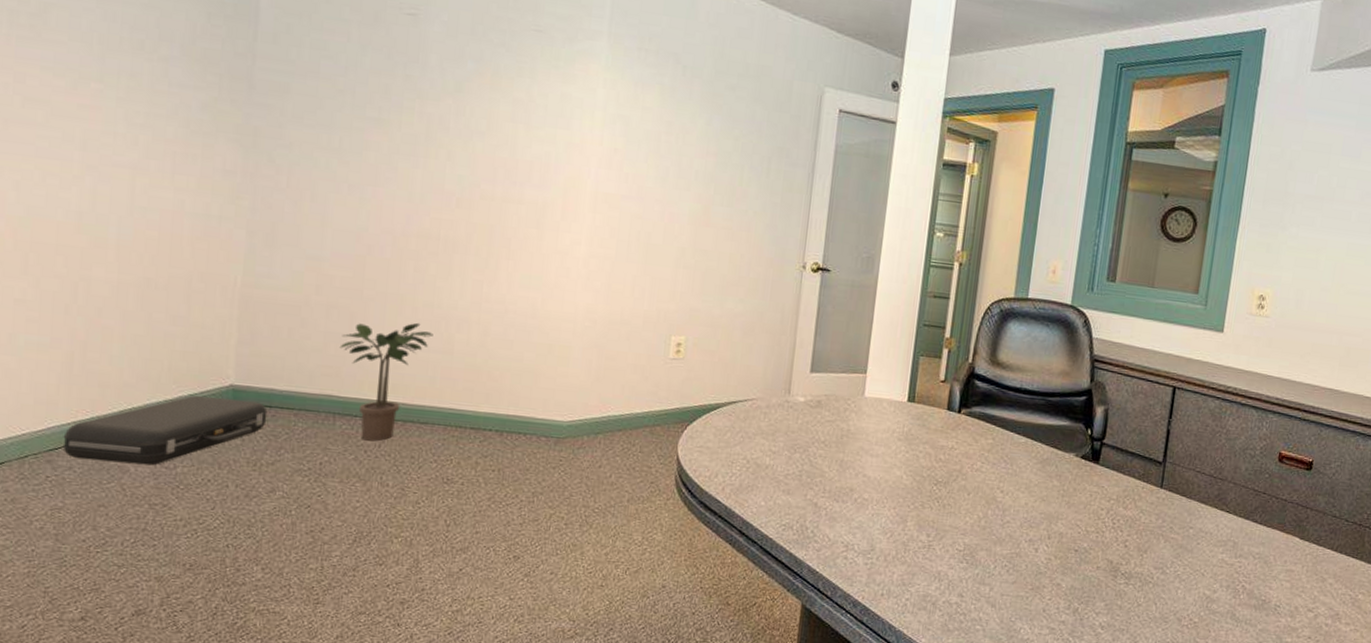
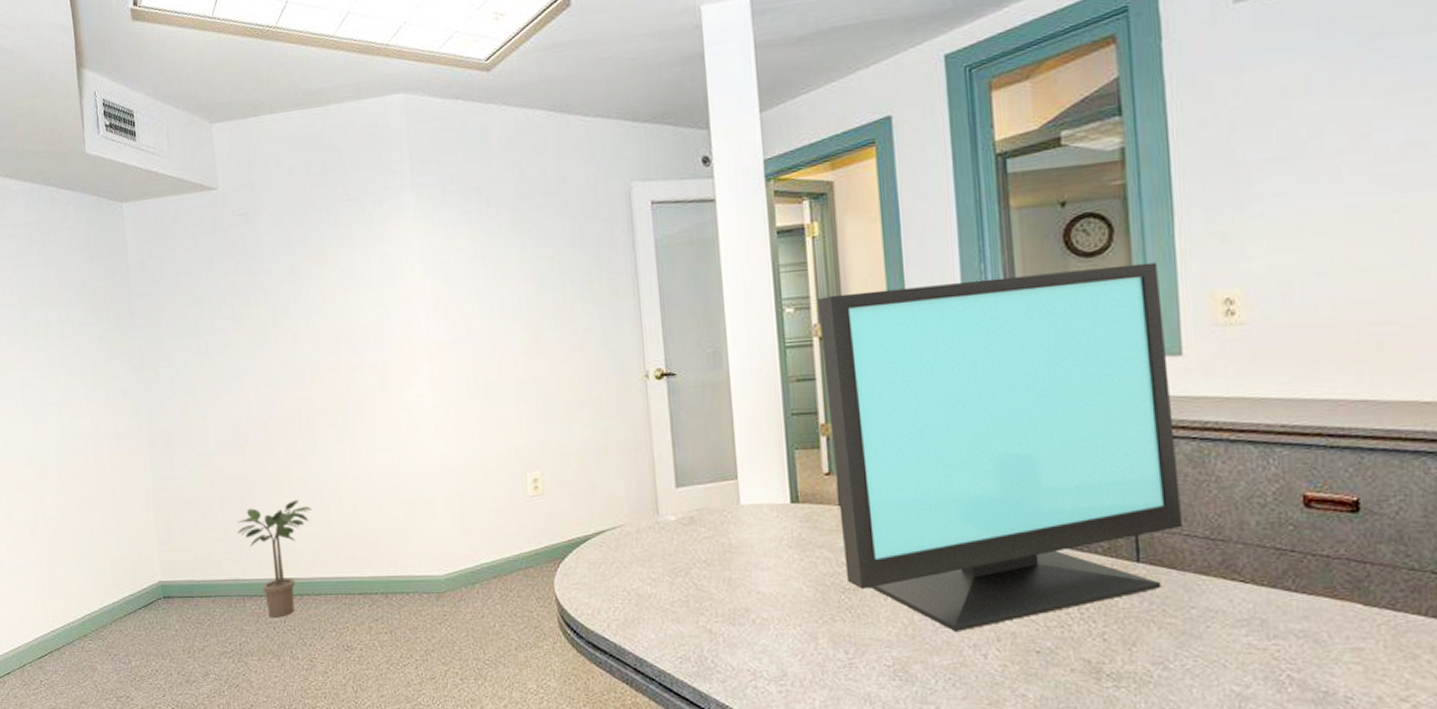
briefcase: present [62,395,268,466] -> none [46,594,192,663]
monitor: none [940,229,1221,528] -> present [817,262,1184,631]

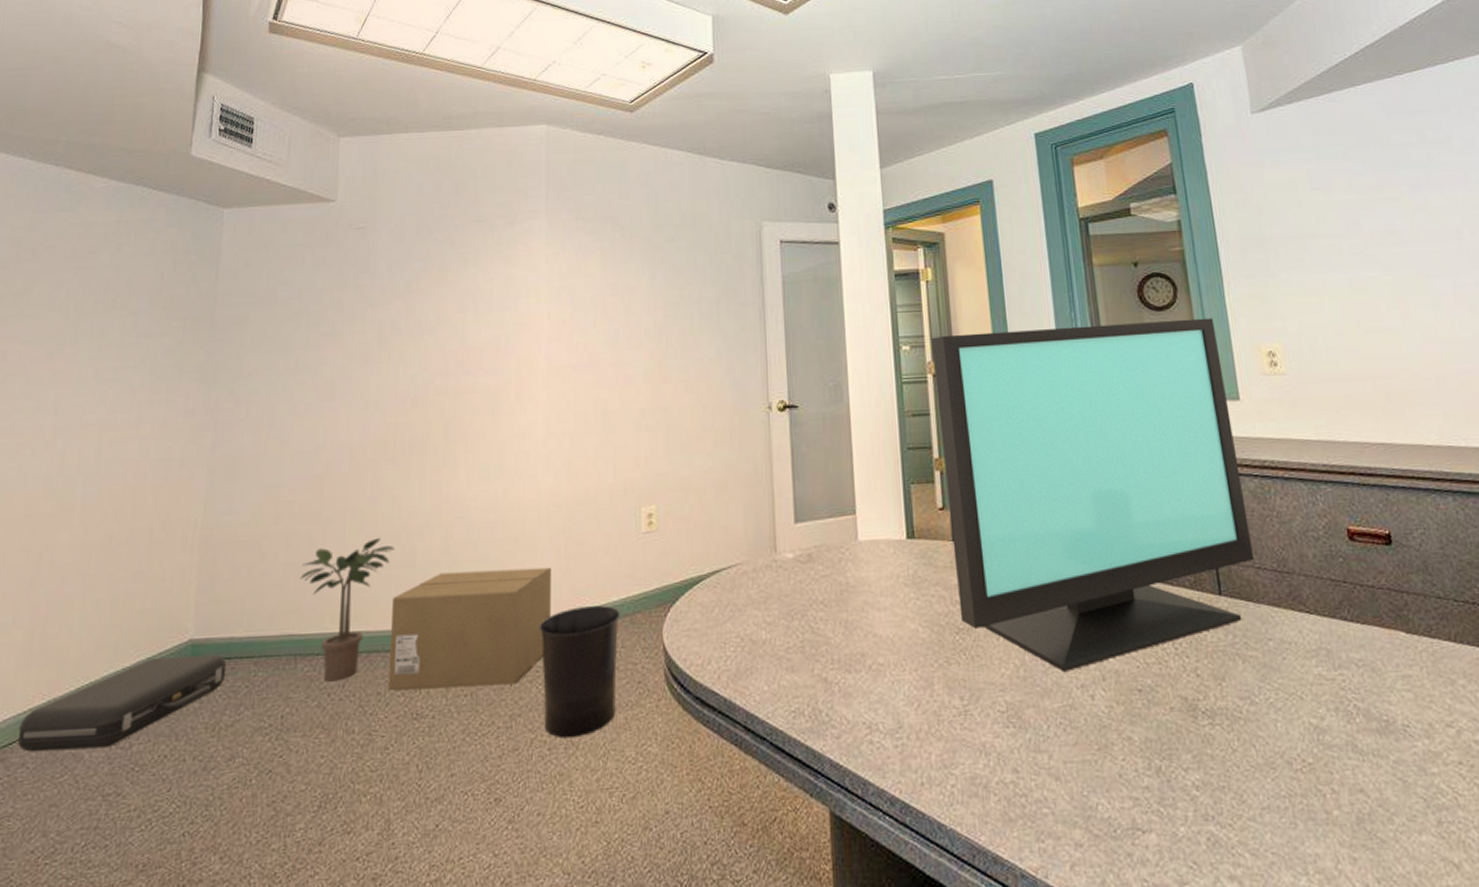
briefcase: none [46,594,192,663] -> present [17,655,227,753]
box: none [315,526,452,628] -> present [388,567,552,692]
waste bin: none [442,560,517,670] -> present [538,605,621,737]

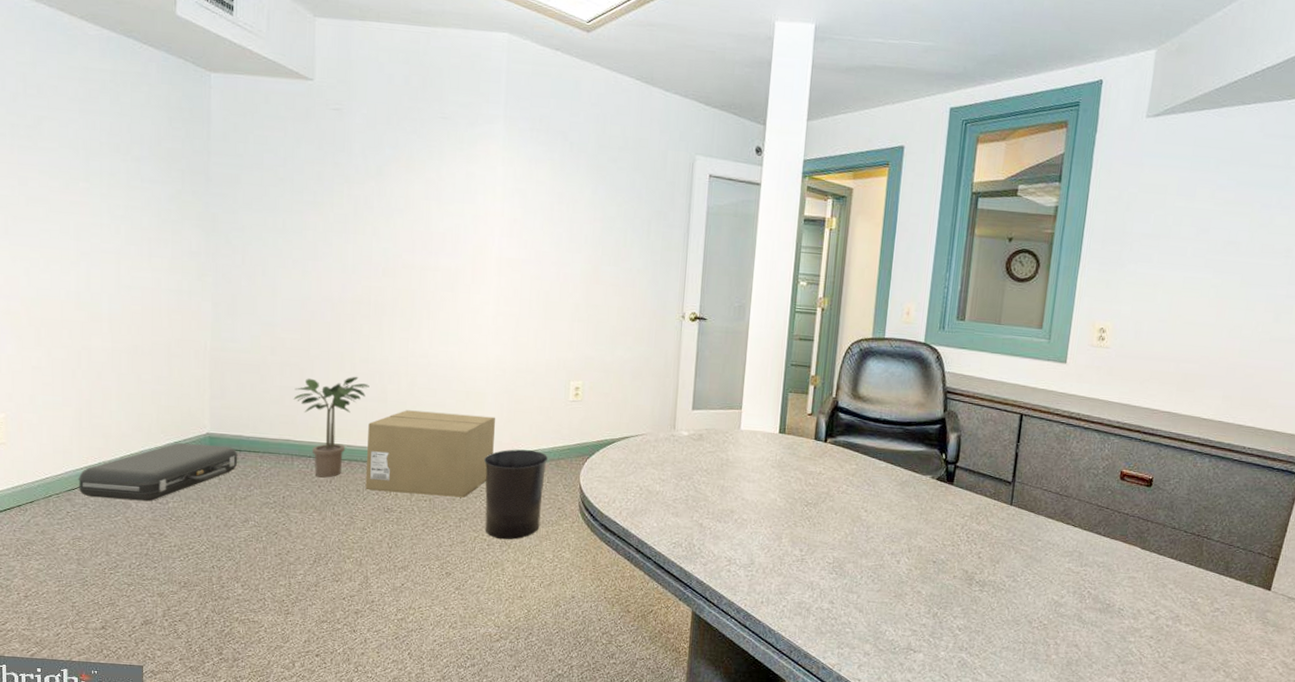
monitor: present [931,318,1255,671] -> none [810,277,1063,542]

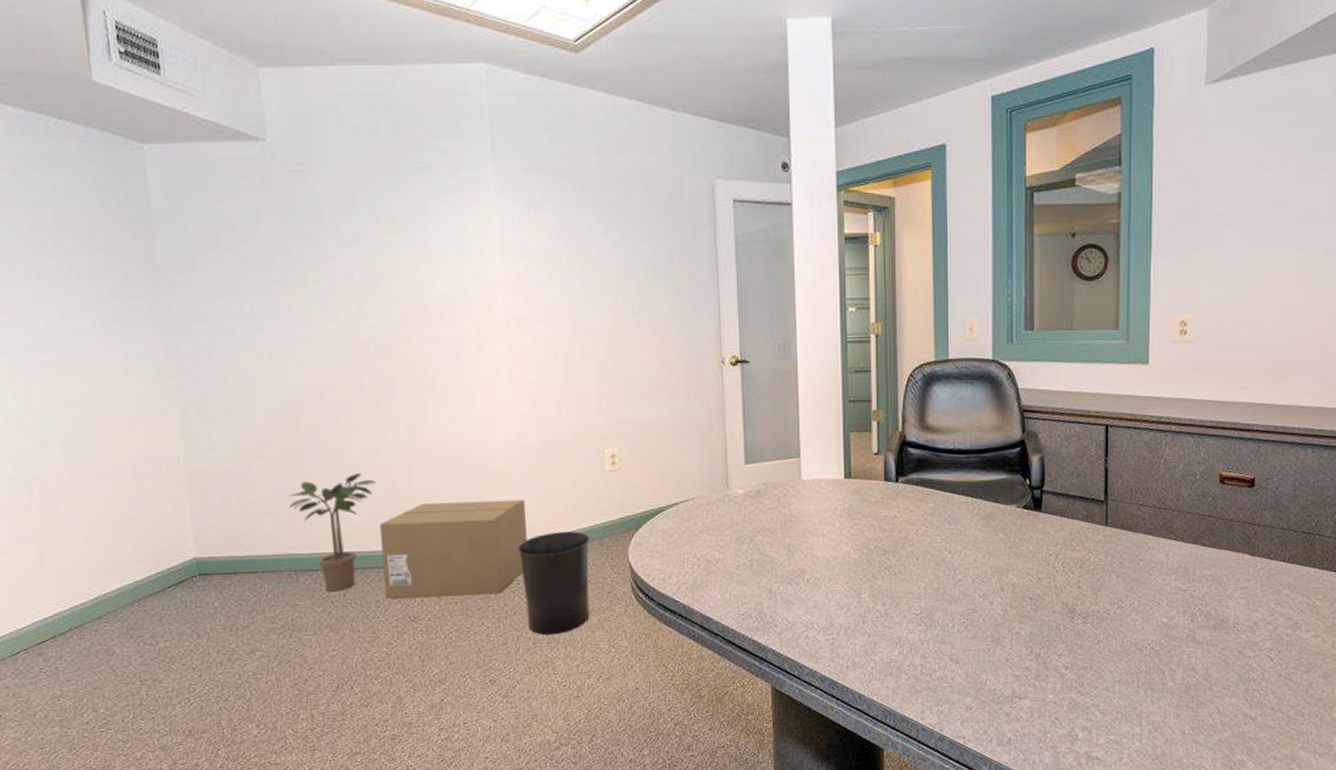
briefcase: present [78,443,238,502] -> none [48,570,234,648]

